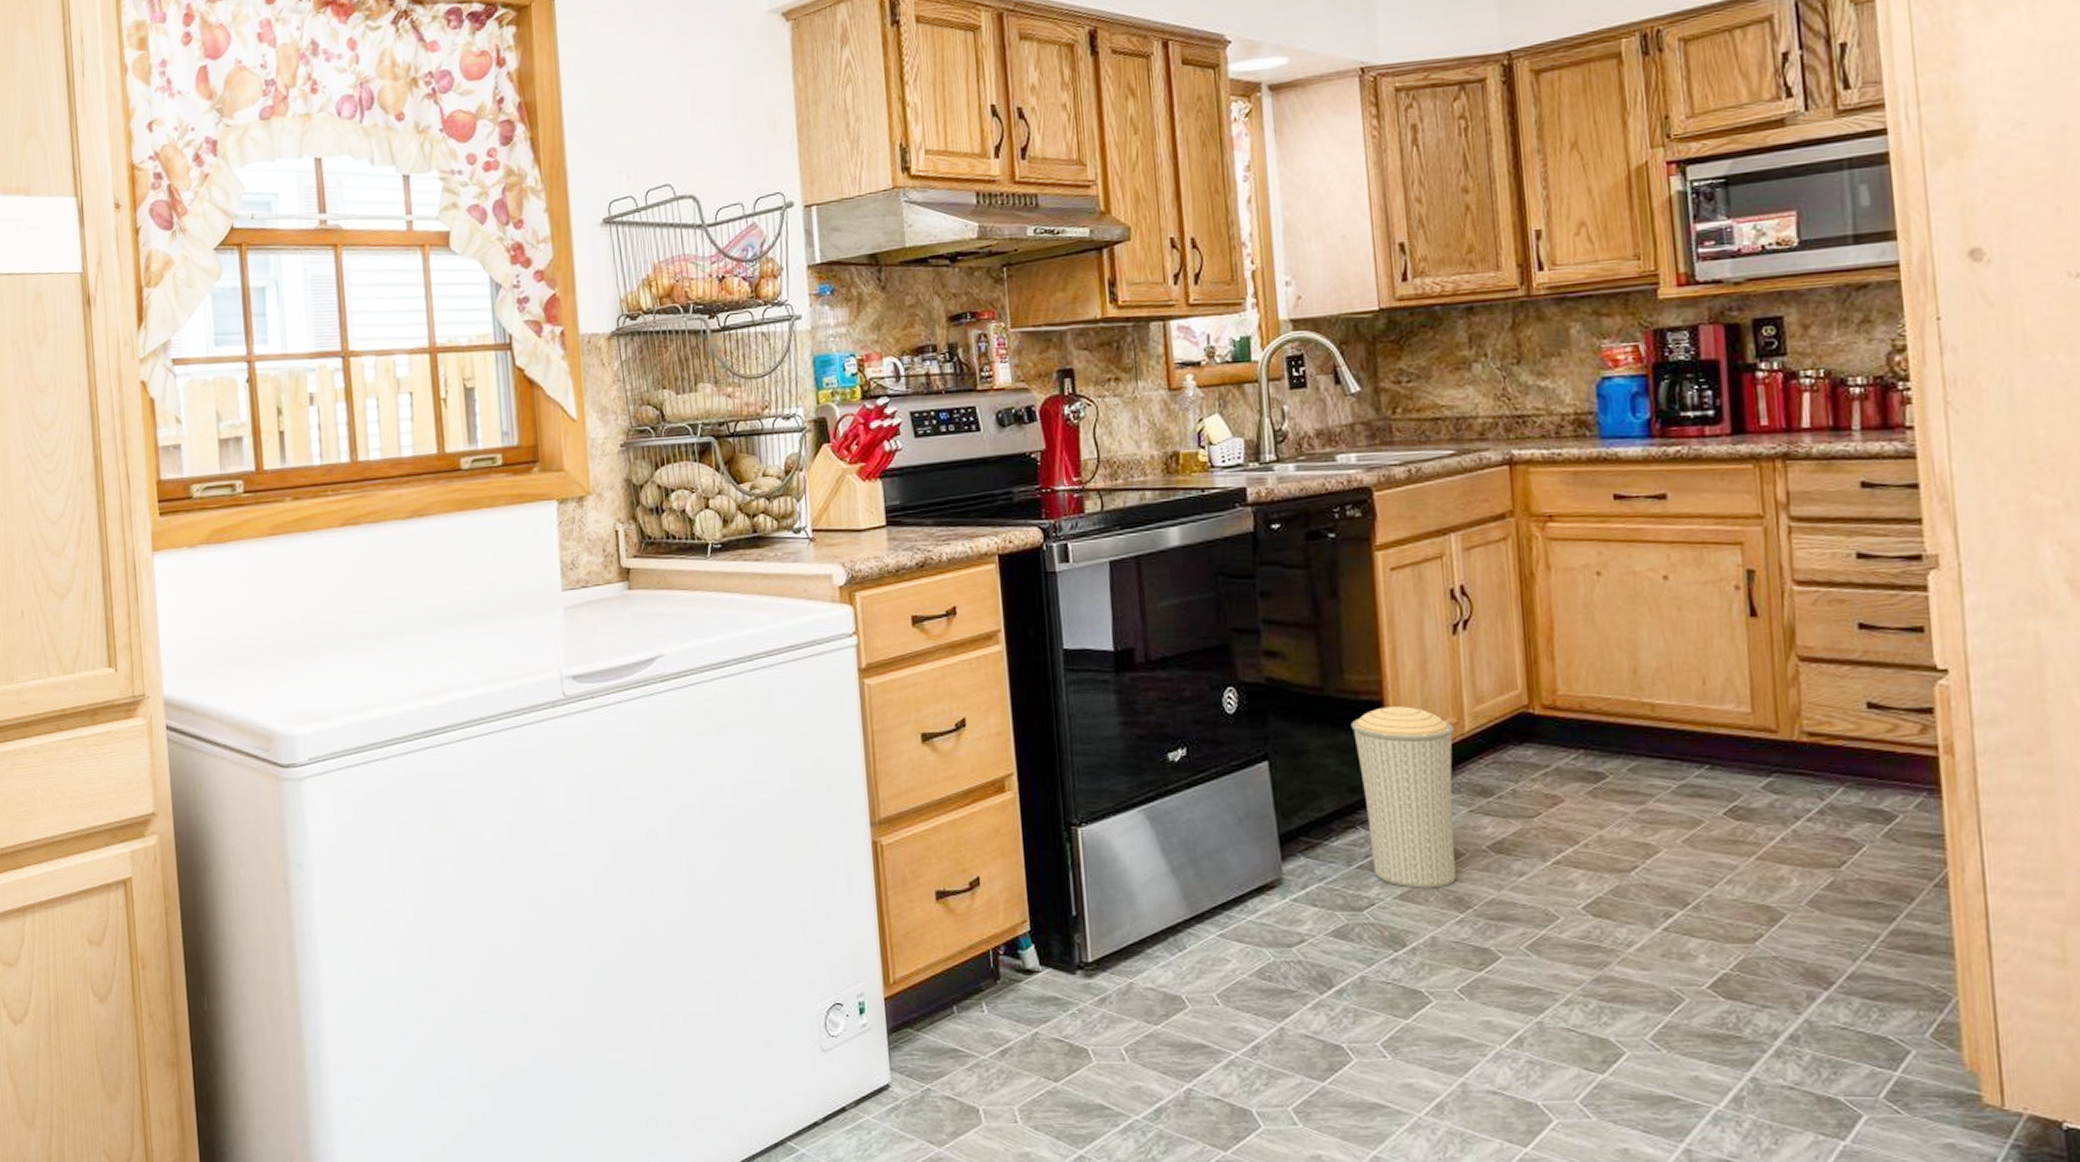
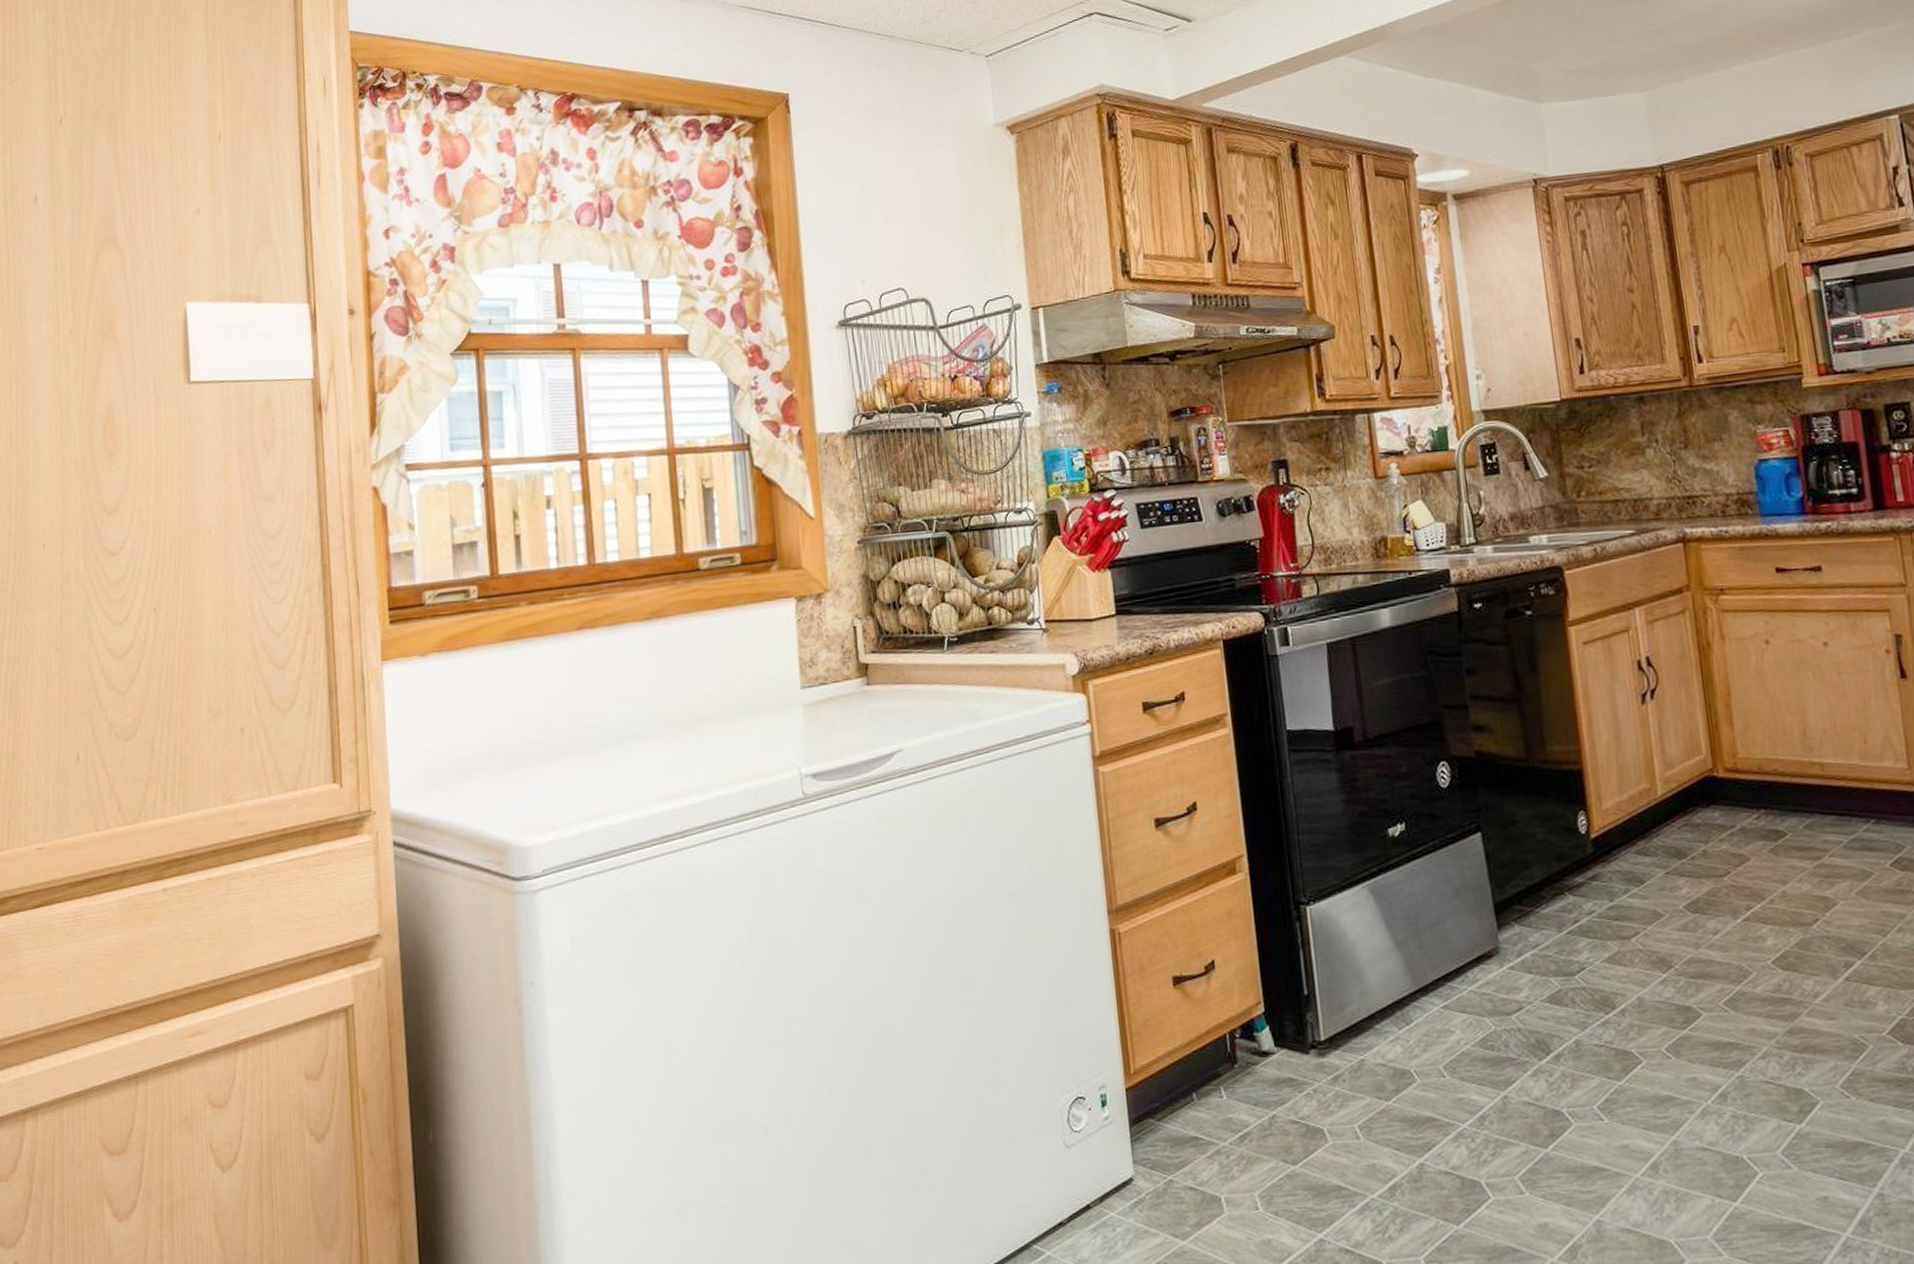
trash can: present [1351,706,1456,888] -> none [1554,774,1658,951]

